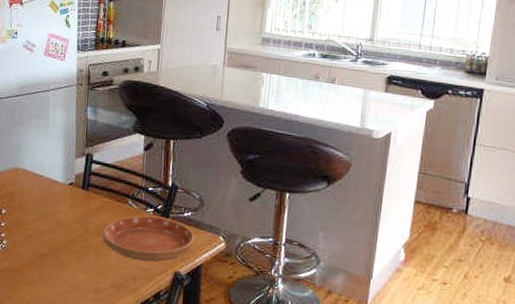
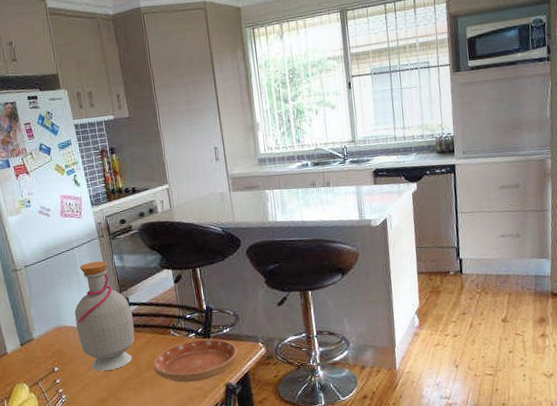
bottle: none [33,108,94,227] -> present [75,261,135,371]

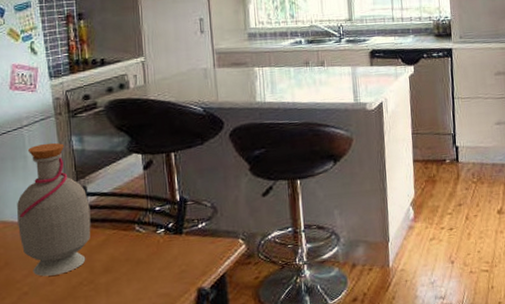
saucer: present [153,339,238,383] -> none [111,235,214,289]

